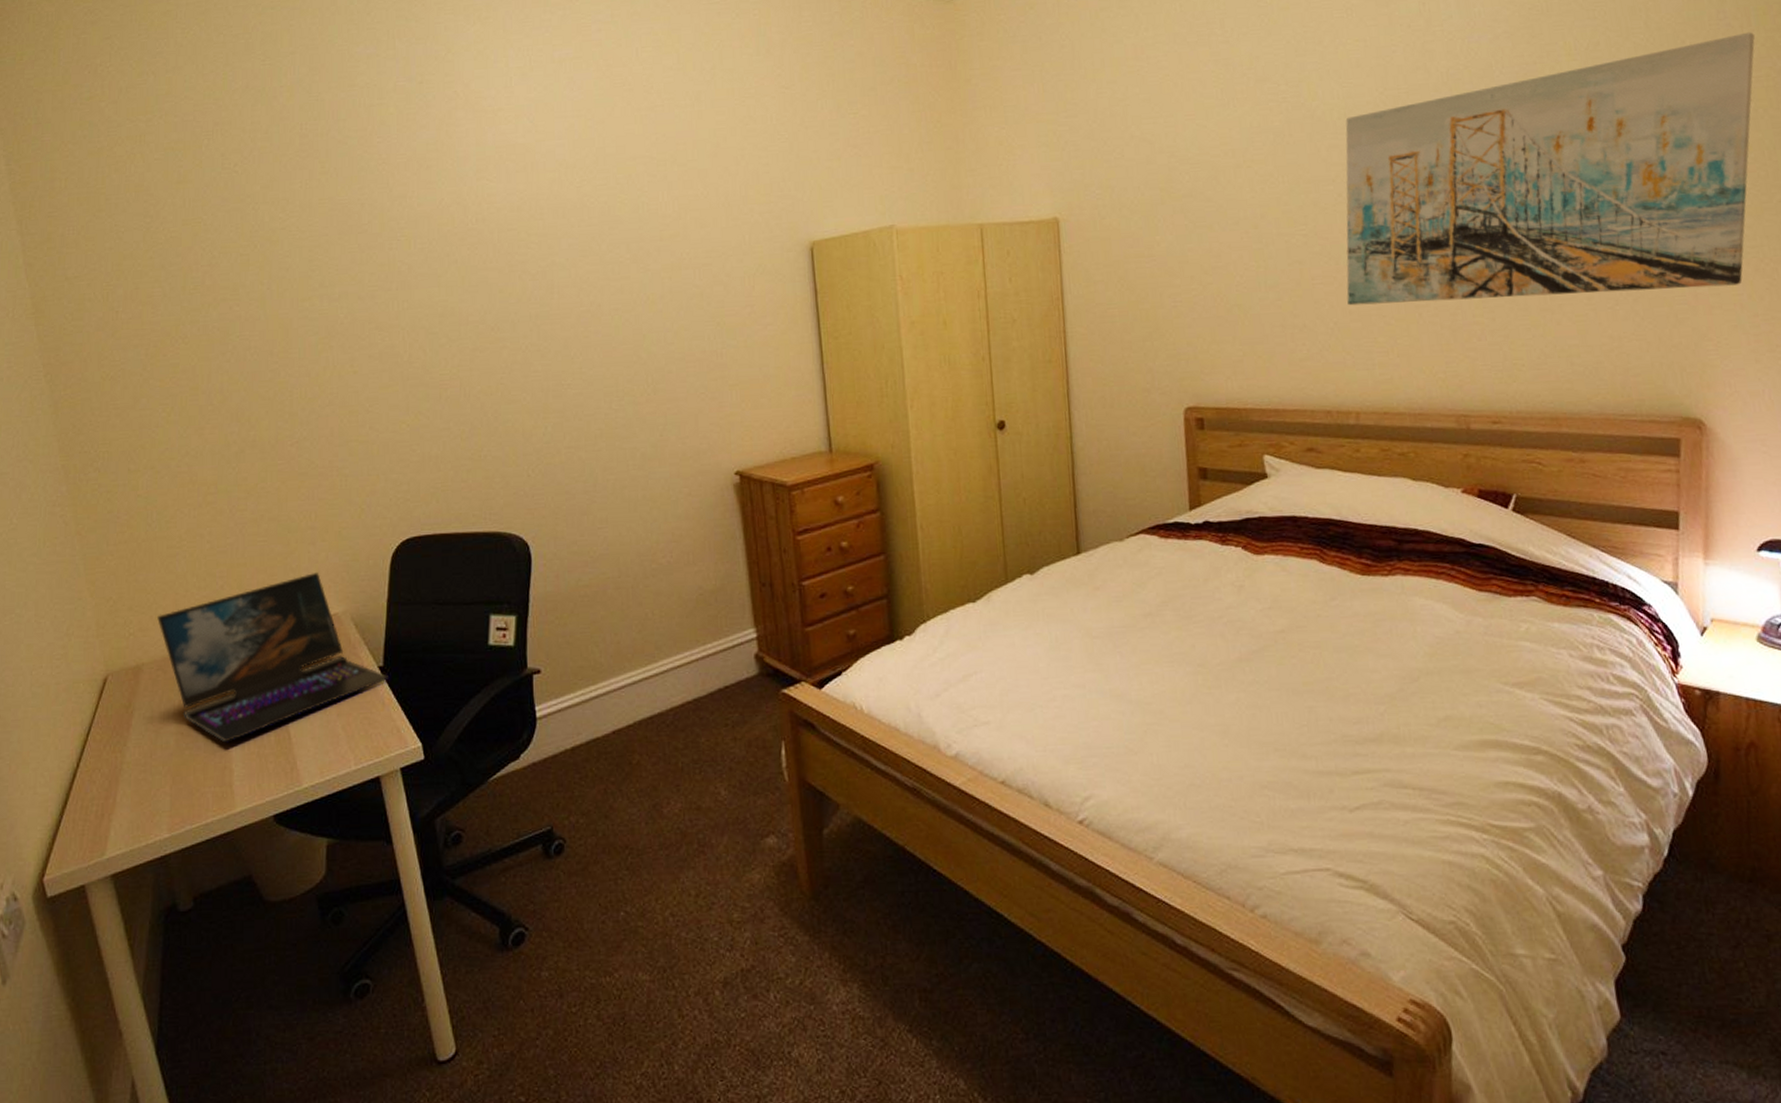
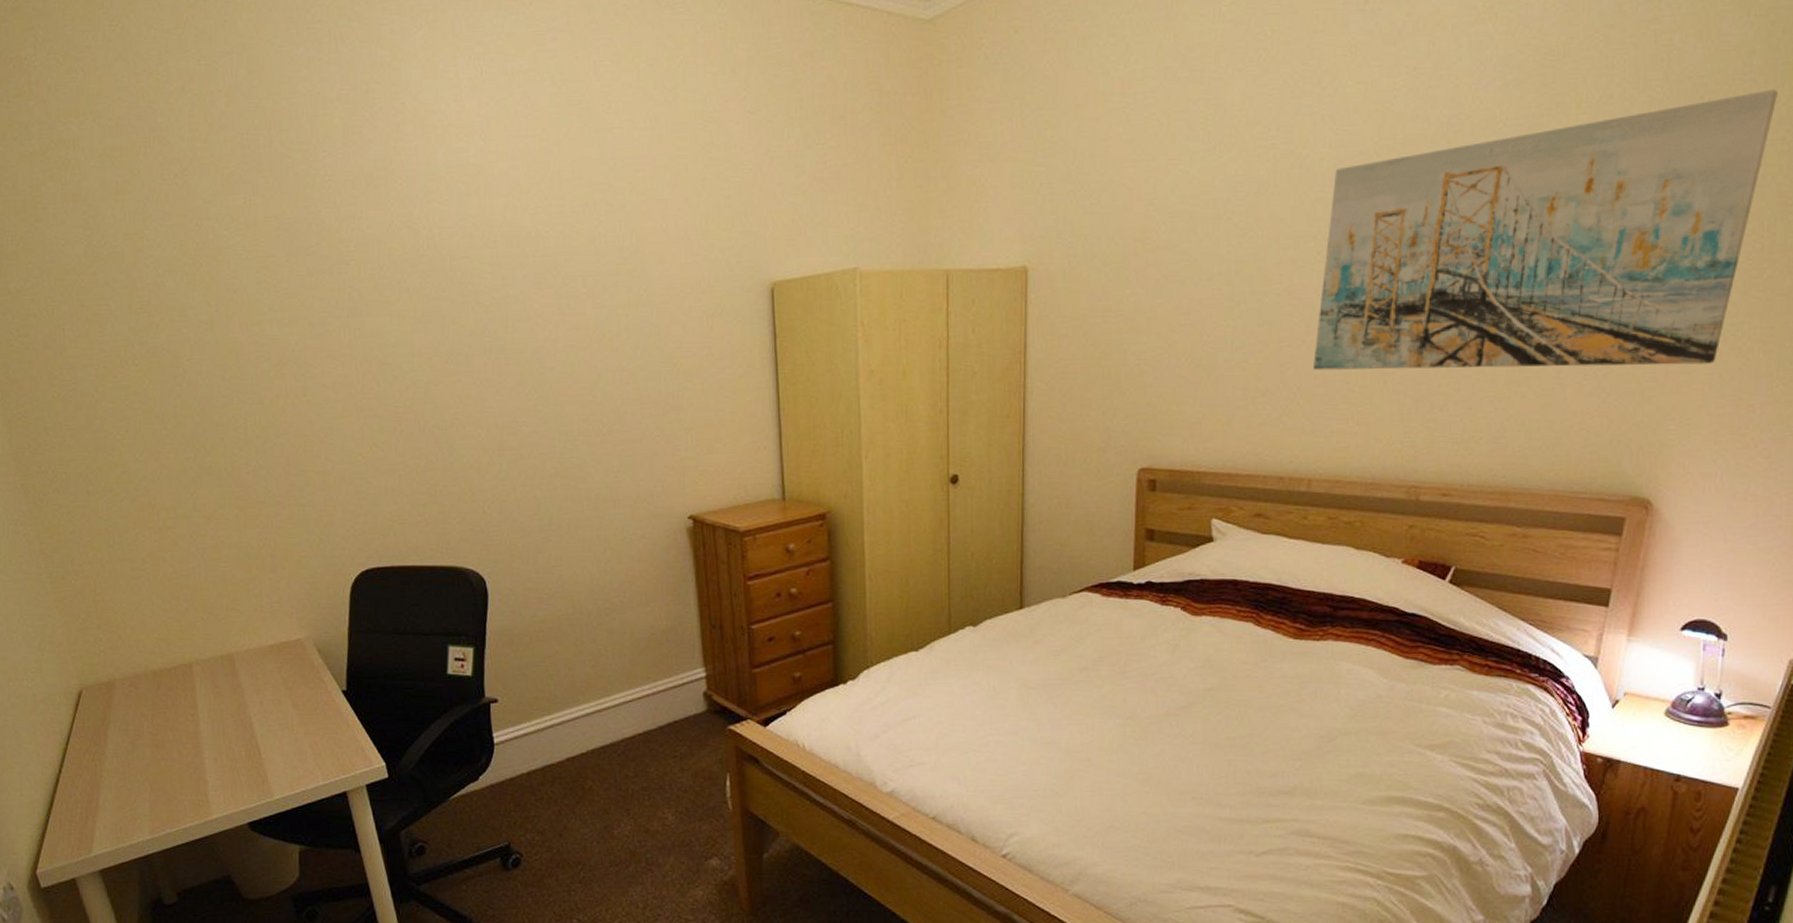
laptop: present [157,572,388,743] -> none [126,598,352,756]

